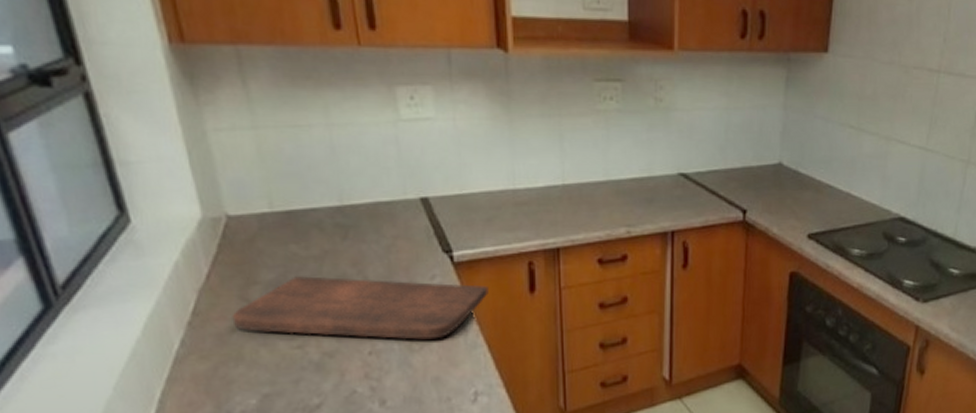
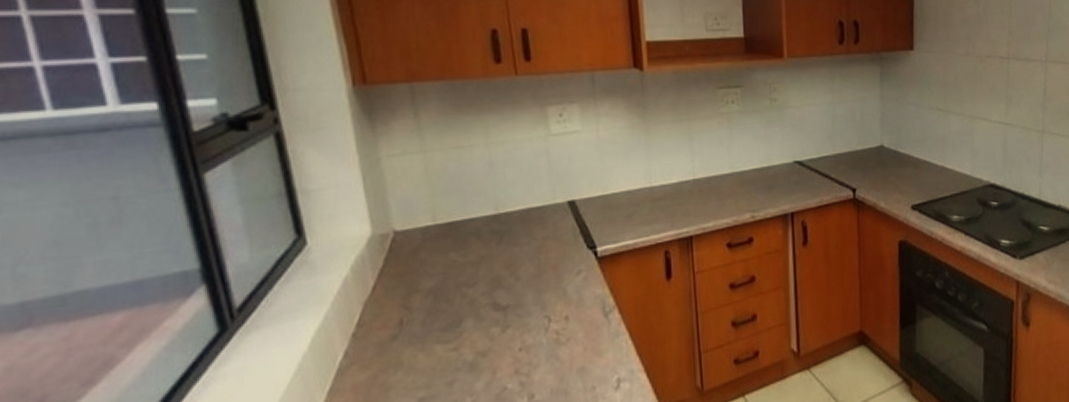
cutting board: present [232,276,489,340] -> none [393,276,629,338]

